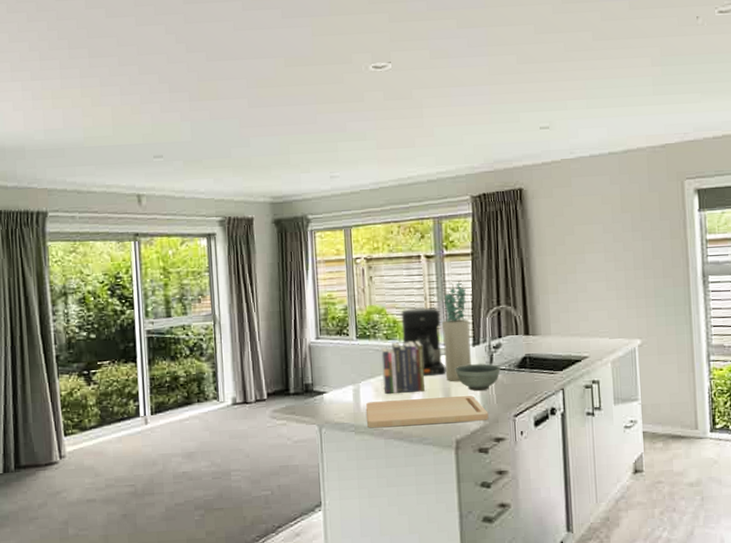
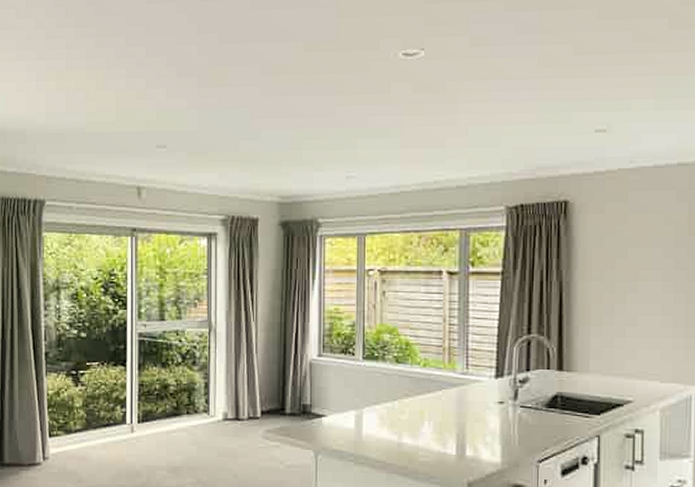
cutting board: present [366,395,489,428] -> none [369,430,508,464]
books: present [380,341,425,395] -> none [388,367,437,425]
coffee maker: present [401,307,446,376] -> none [415,329,463,407]
vase: present [442,281,471,382] -> none [461,303,493,417]
bowl: present [455,363,500,391] -> none [472,398,526,429]

